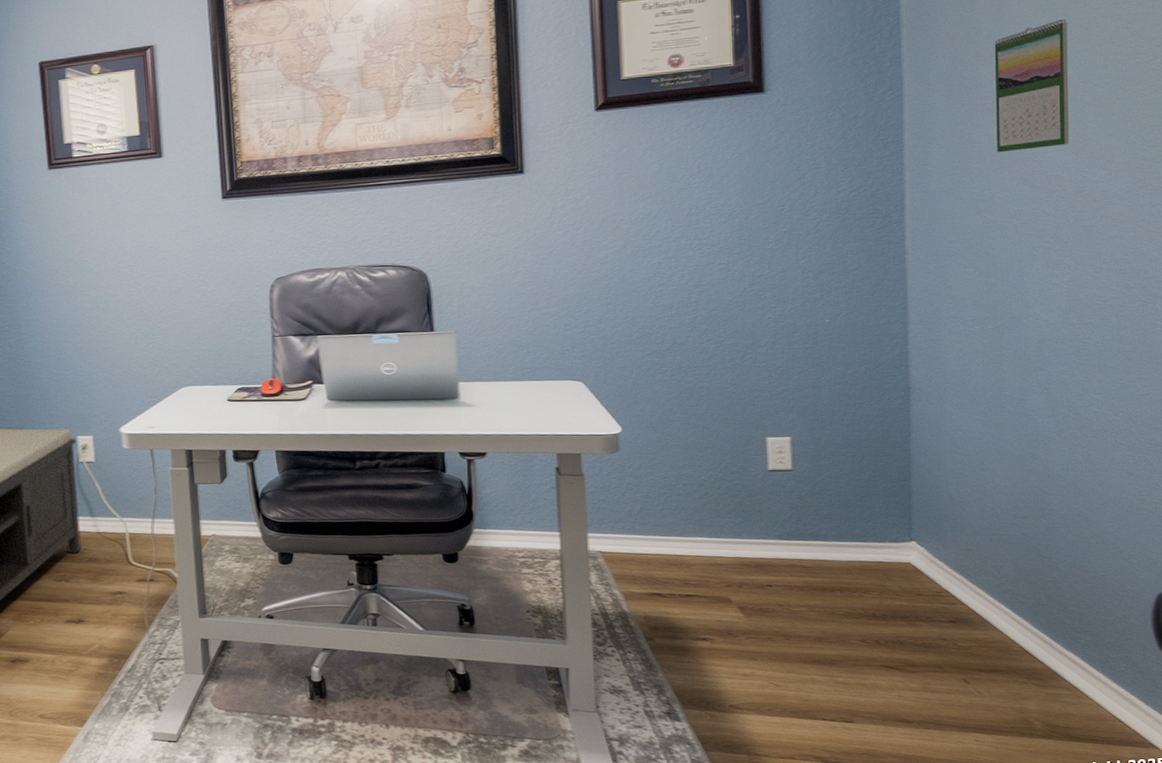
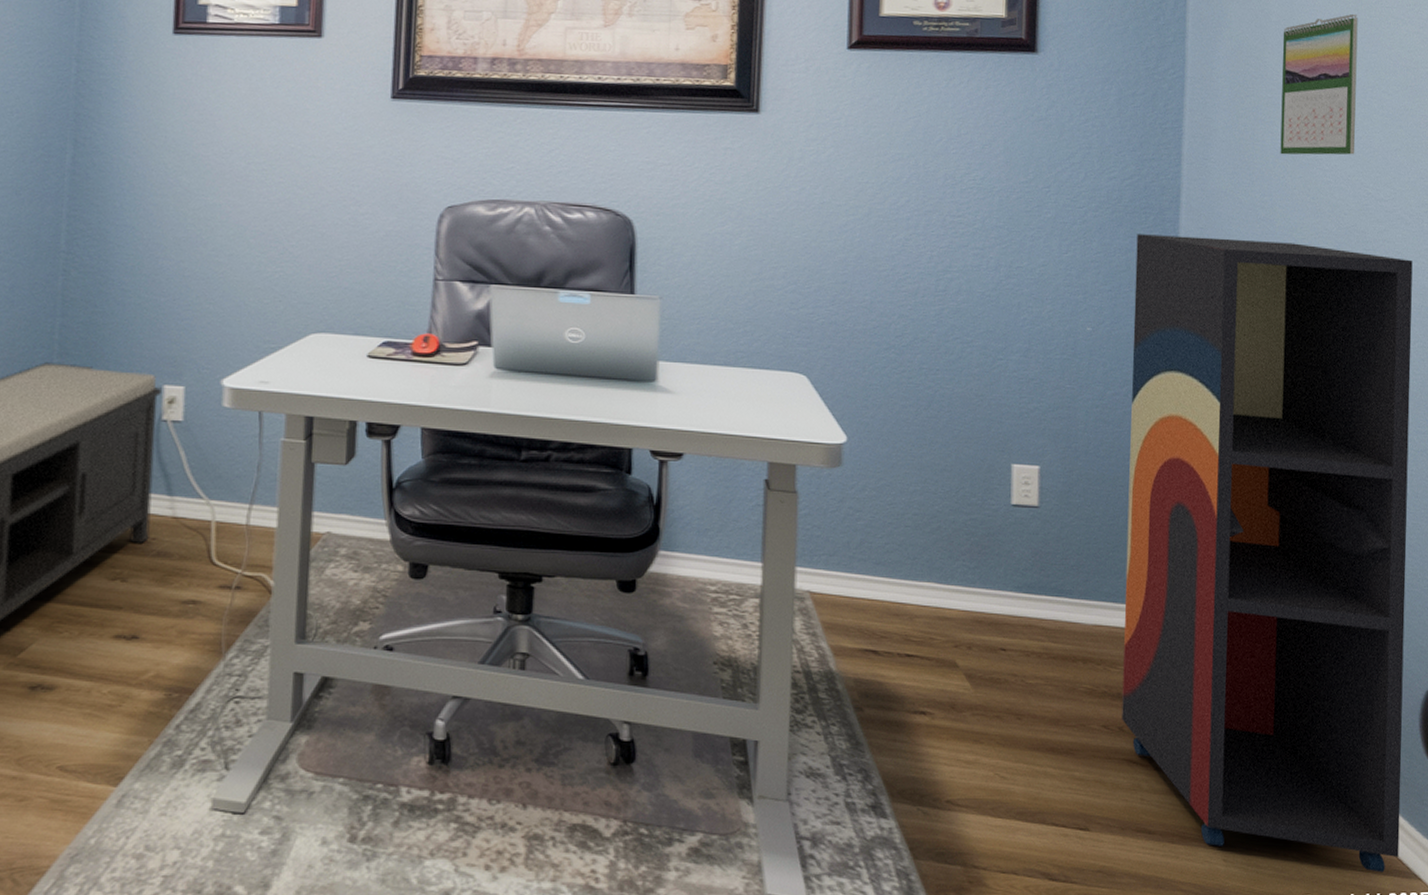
shelving unit: none [866,228,1136,744] -> present [1121,234,1413,873]

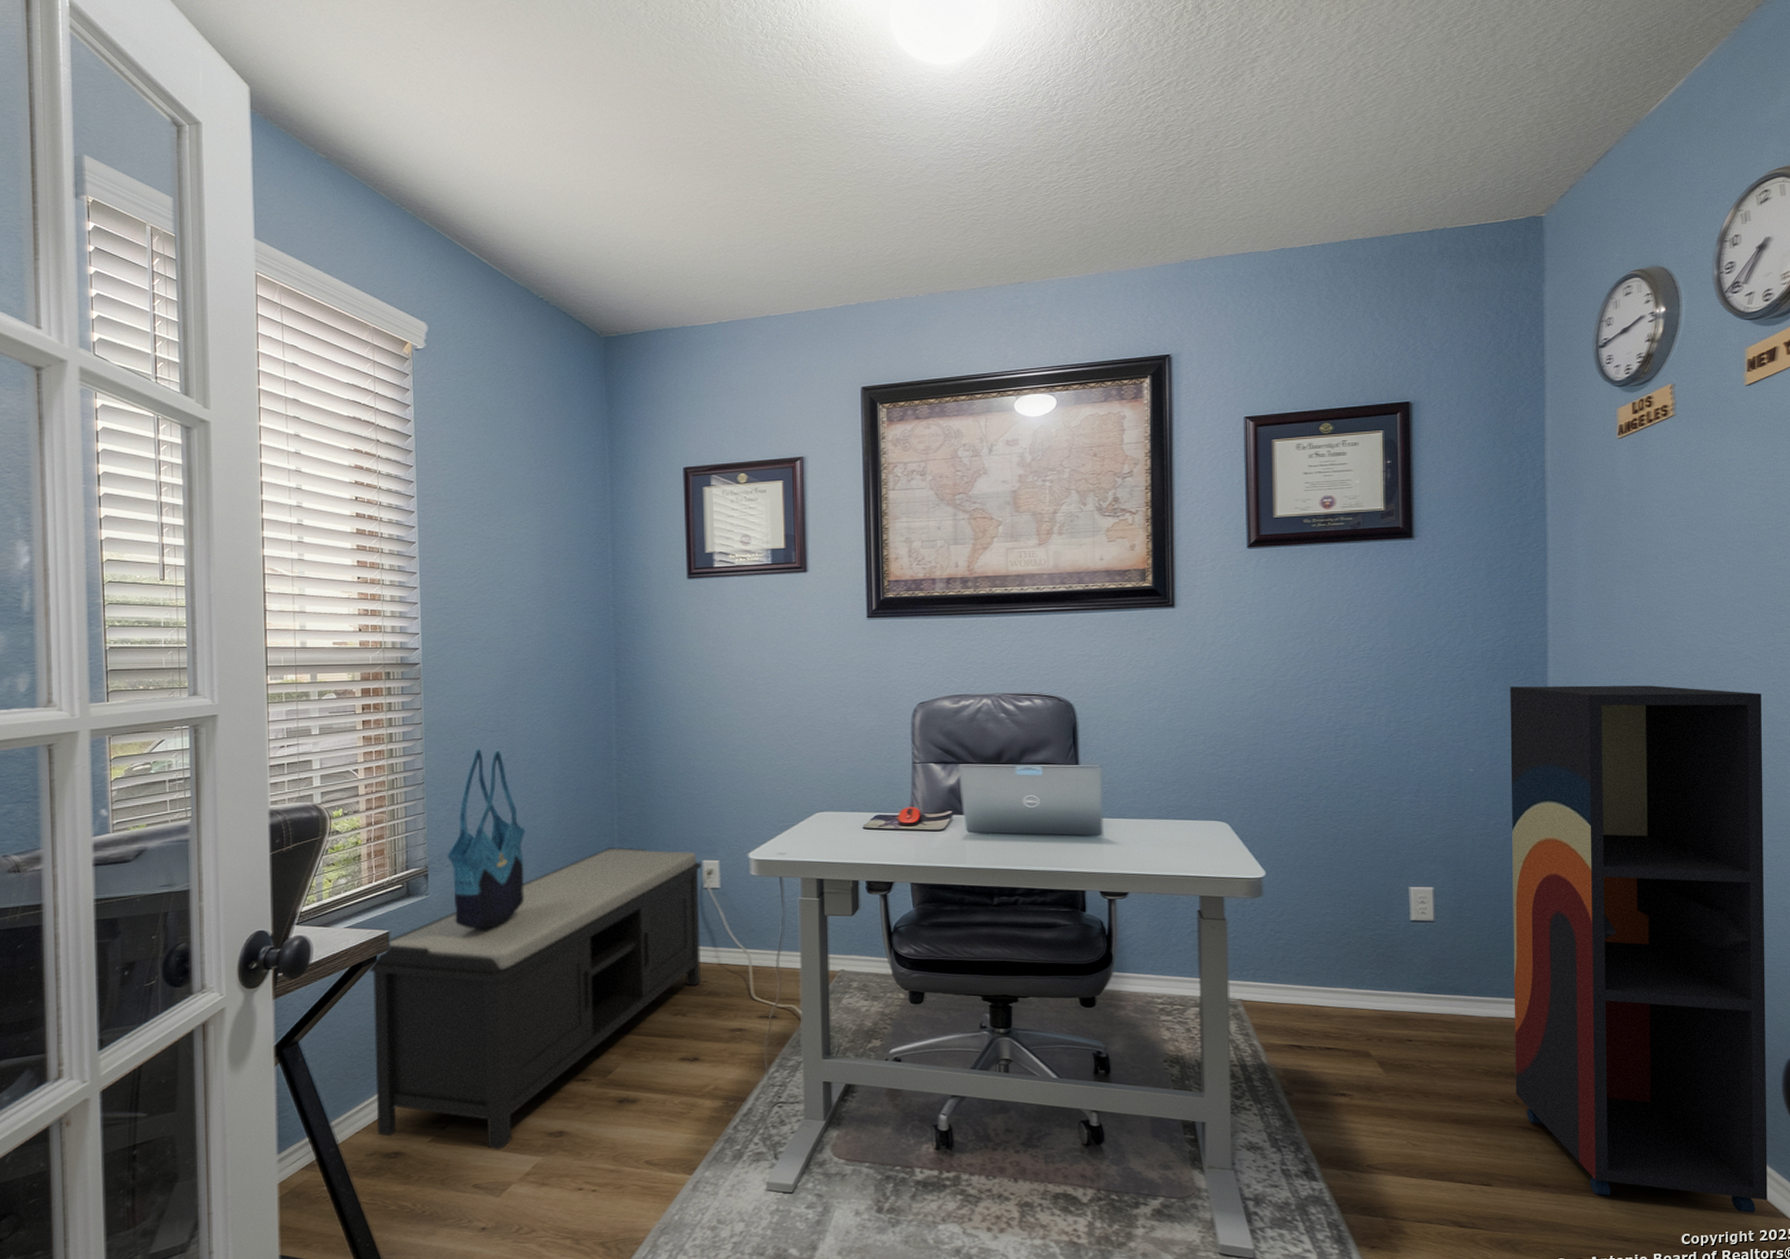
calendar: present [1280,13,1358,155] -> none [1634,482,1705,610]

